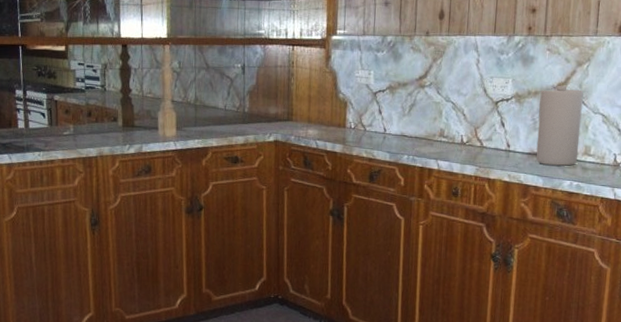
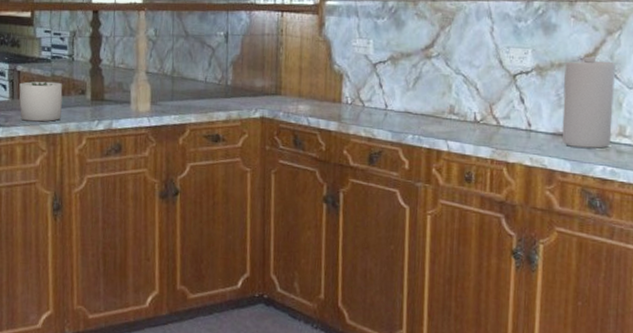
planter: none [56,109,97,147] -> present [19,81,63,122]

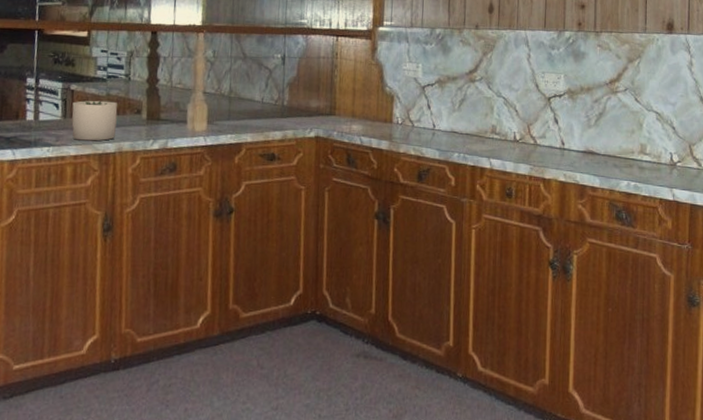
paper towel holder: present [561,56,615,149] -> none [591,81,636,165]

